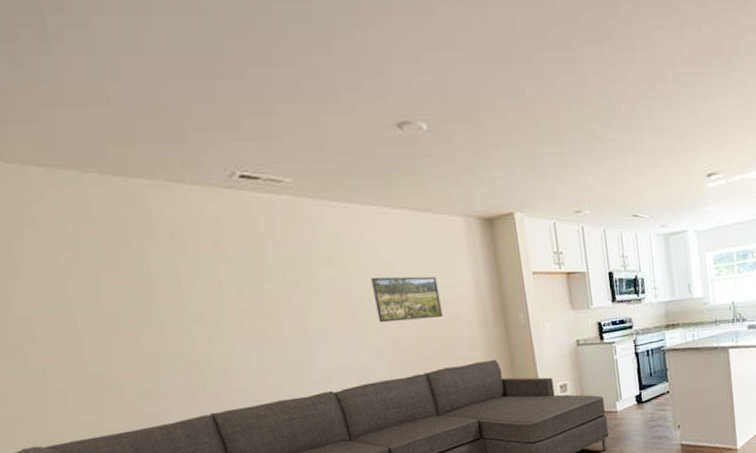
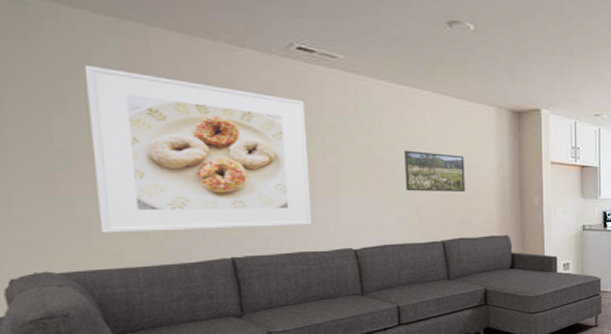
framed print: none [27,224,286,402] -> present [84,66,311,233]

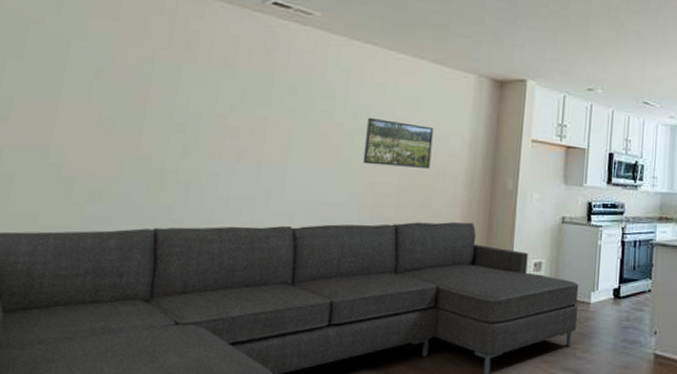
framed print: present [84,66,311,233] -> none [21,12,269,197]

